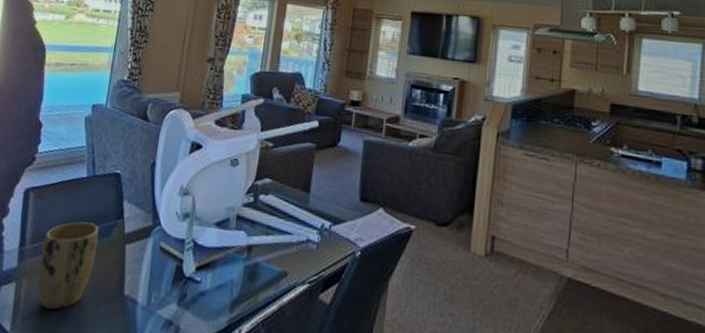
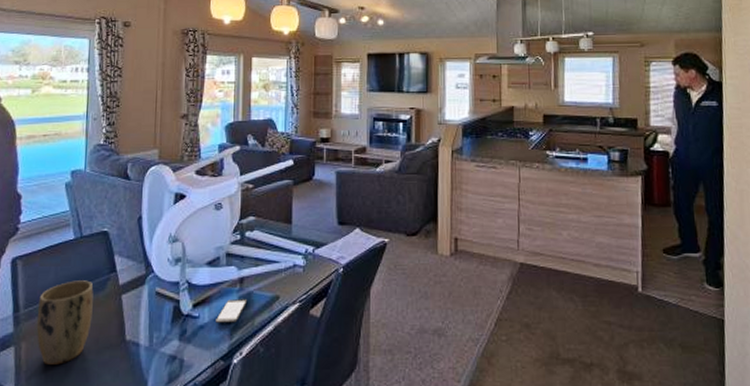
smartphone: none [218,267,253,295] -> present [216,299,247,323]

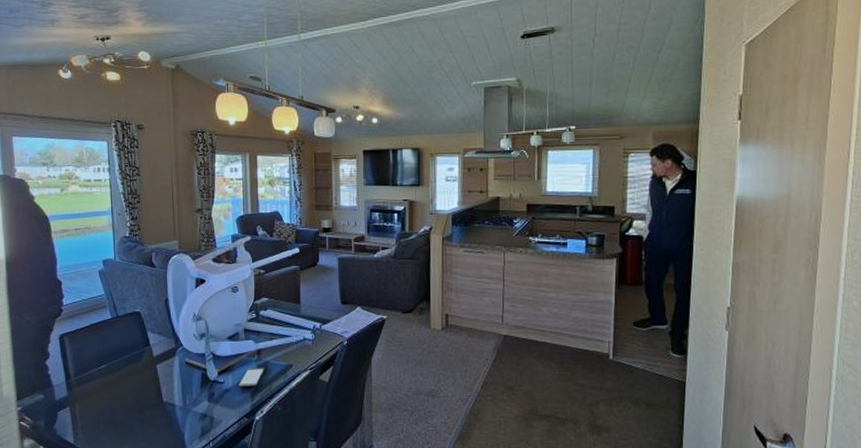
plant pot: present [36,280,94,365] -> none [86,353,133,421]

